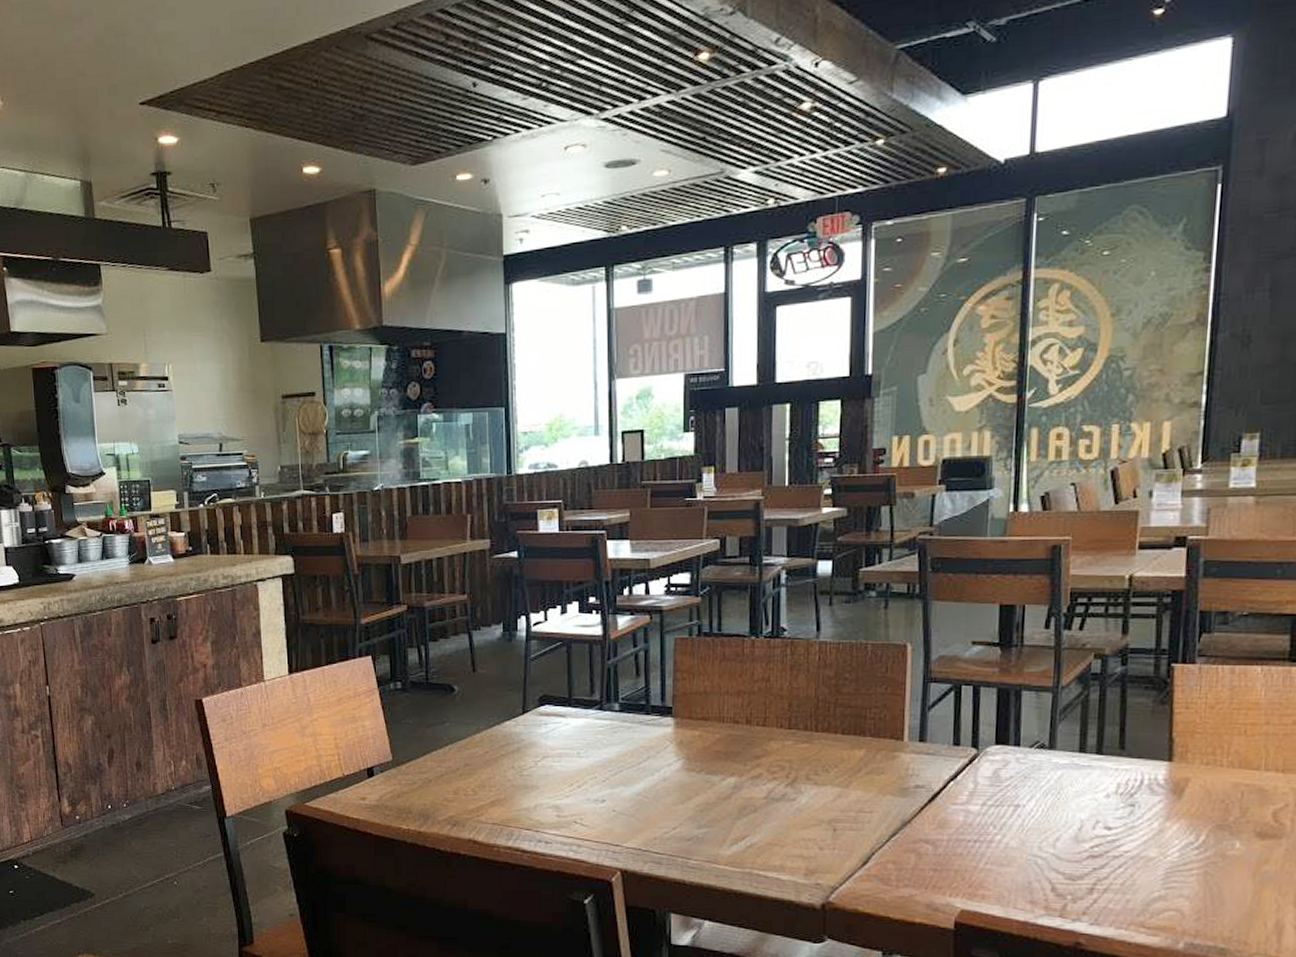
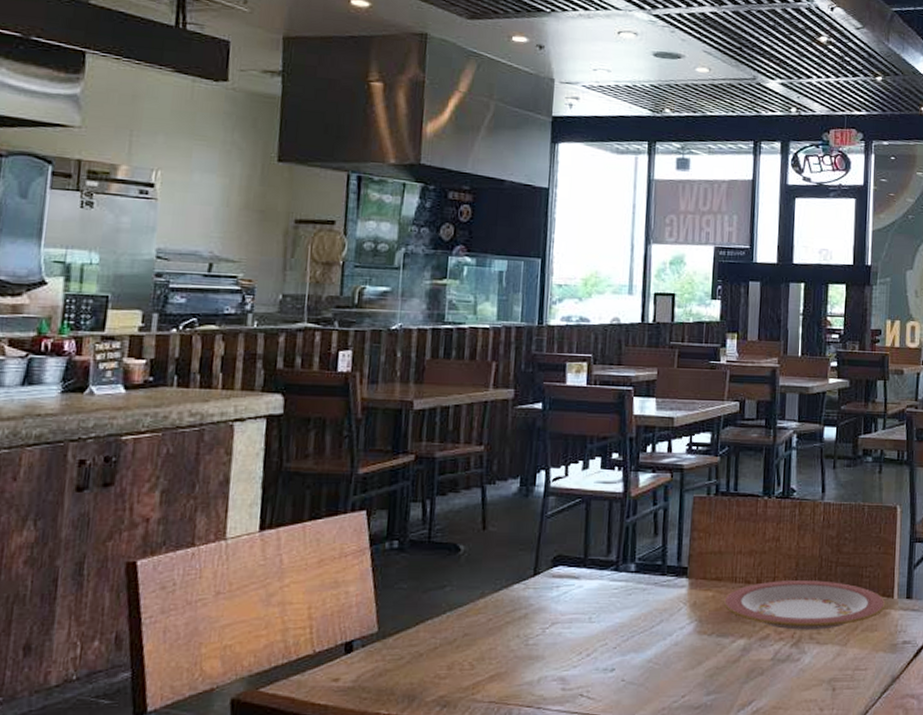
plate: none [711,721,894,771] -> present [723,580,886,630]

